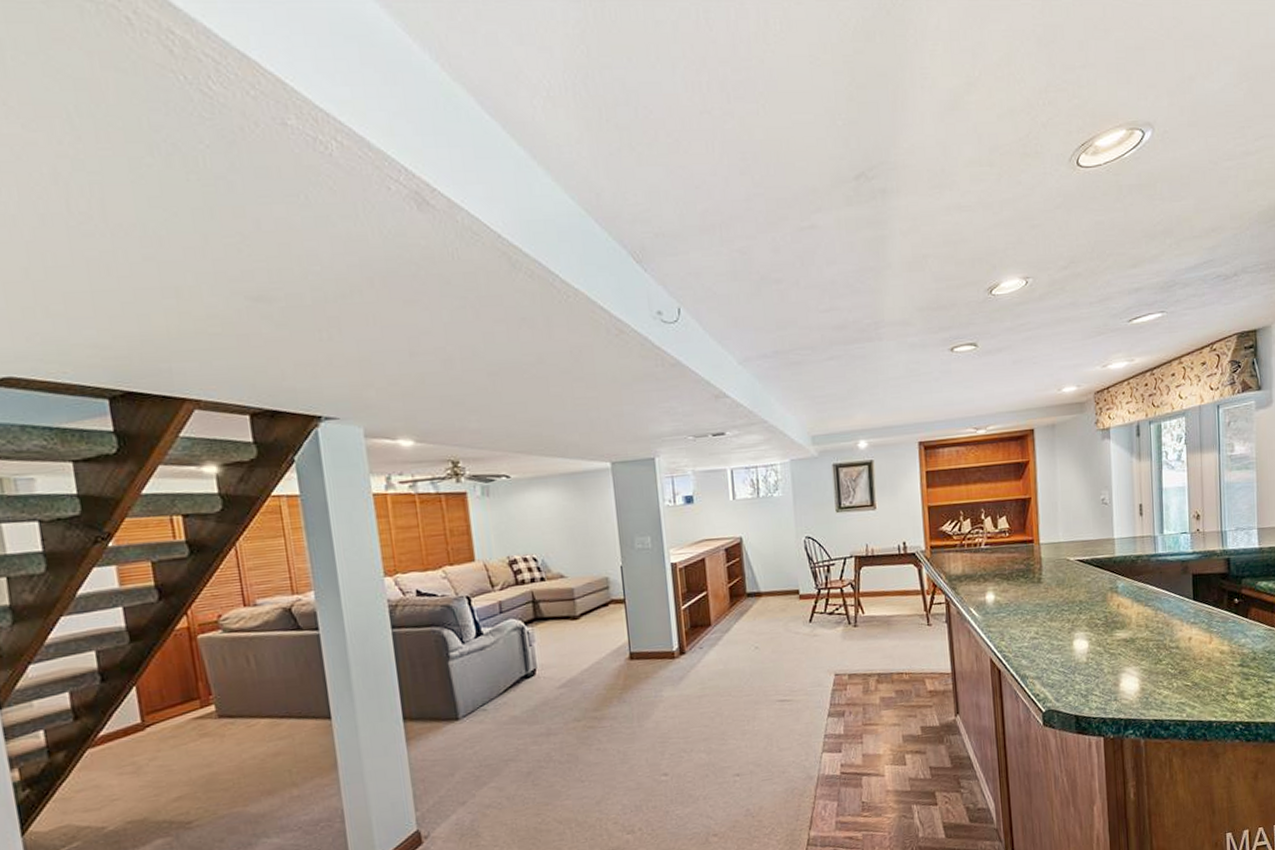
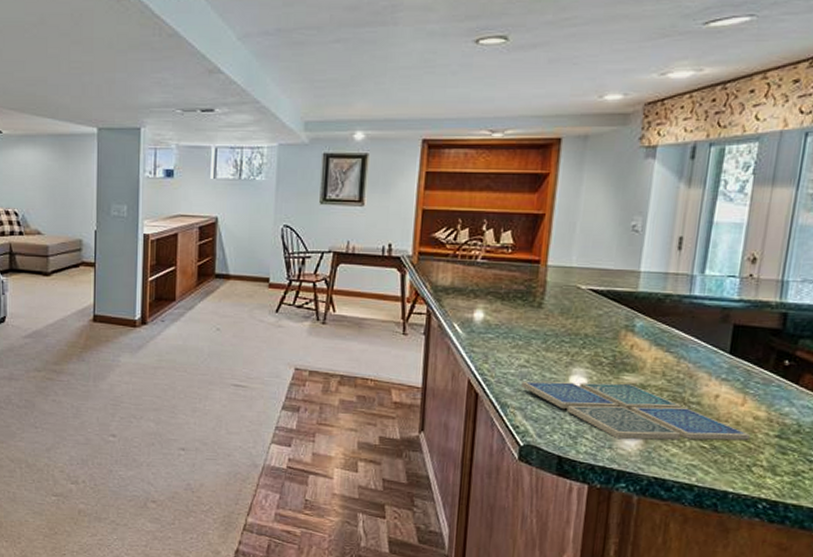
drink coaster: none [1035,639,1221,691] -> present [521,381,751,441]

